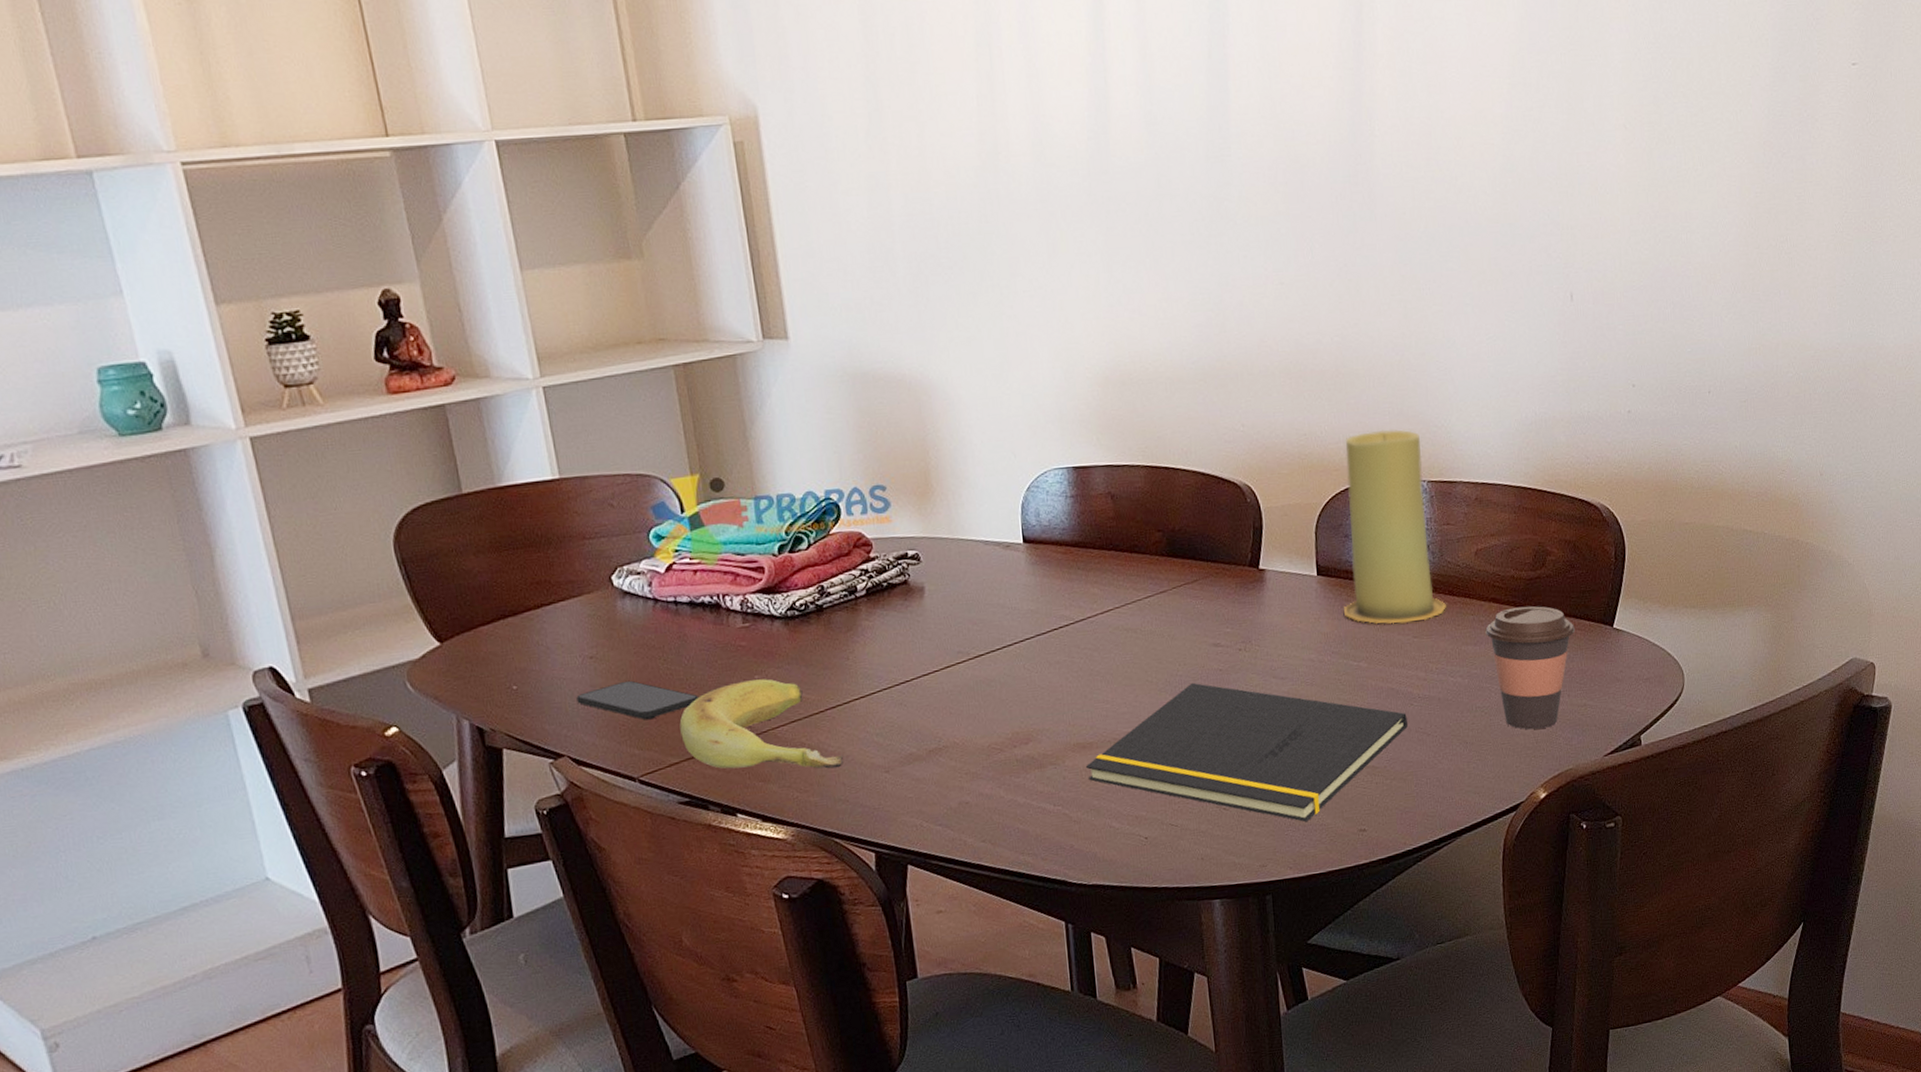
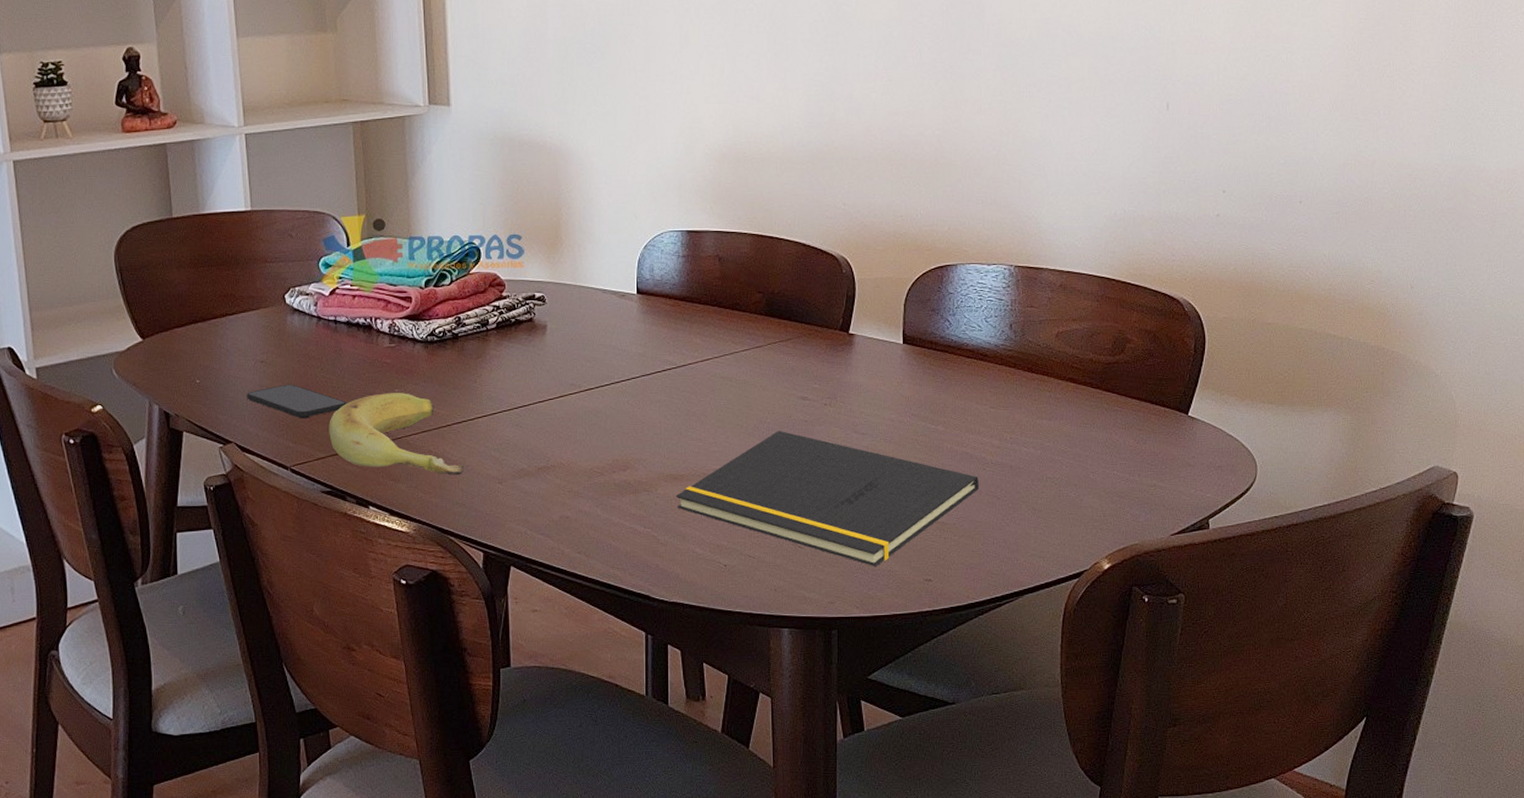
candle: present [1344,429,1446,624] -> none [926,216,1024,394]
coffee cup: present [1485,606,1576,730] -> none [1061,388,1150,503]

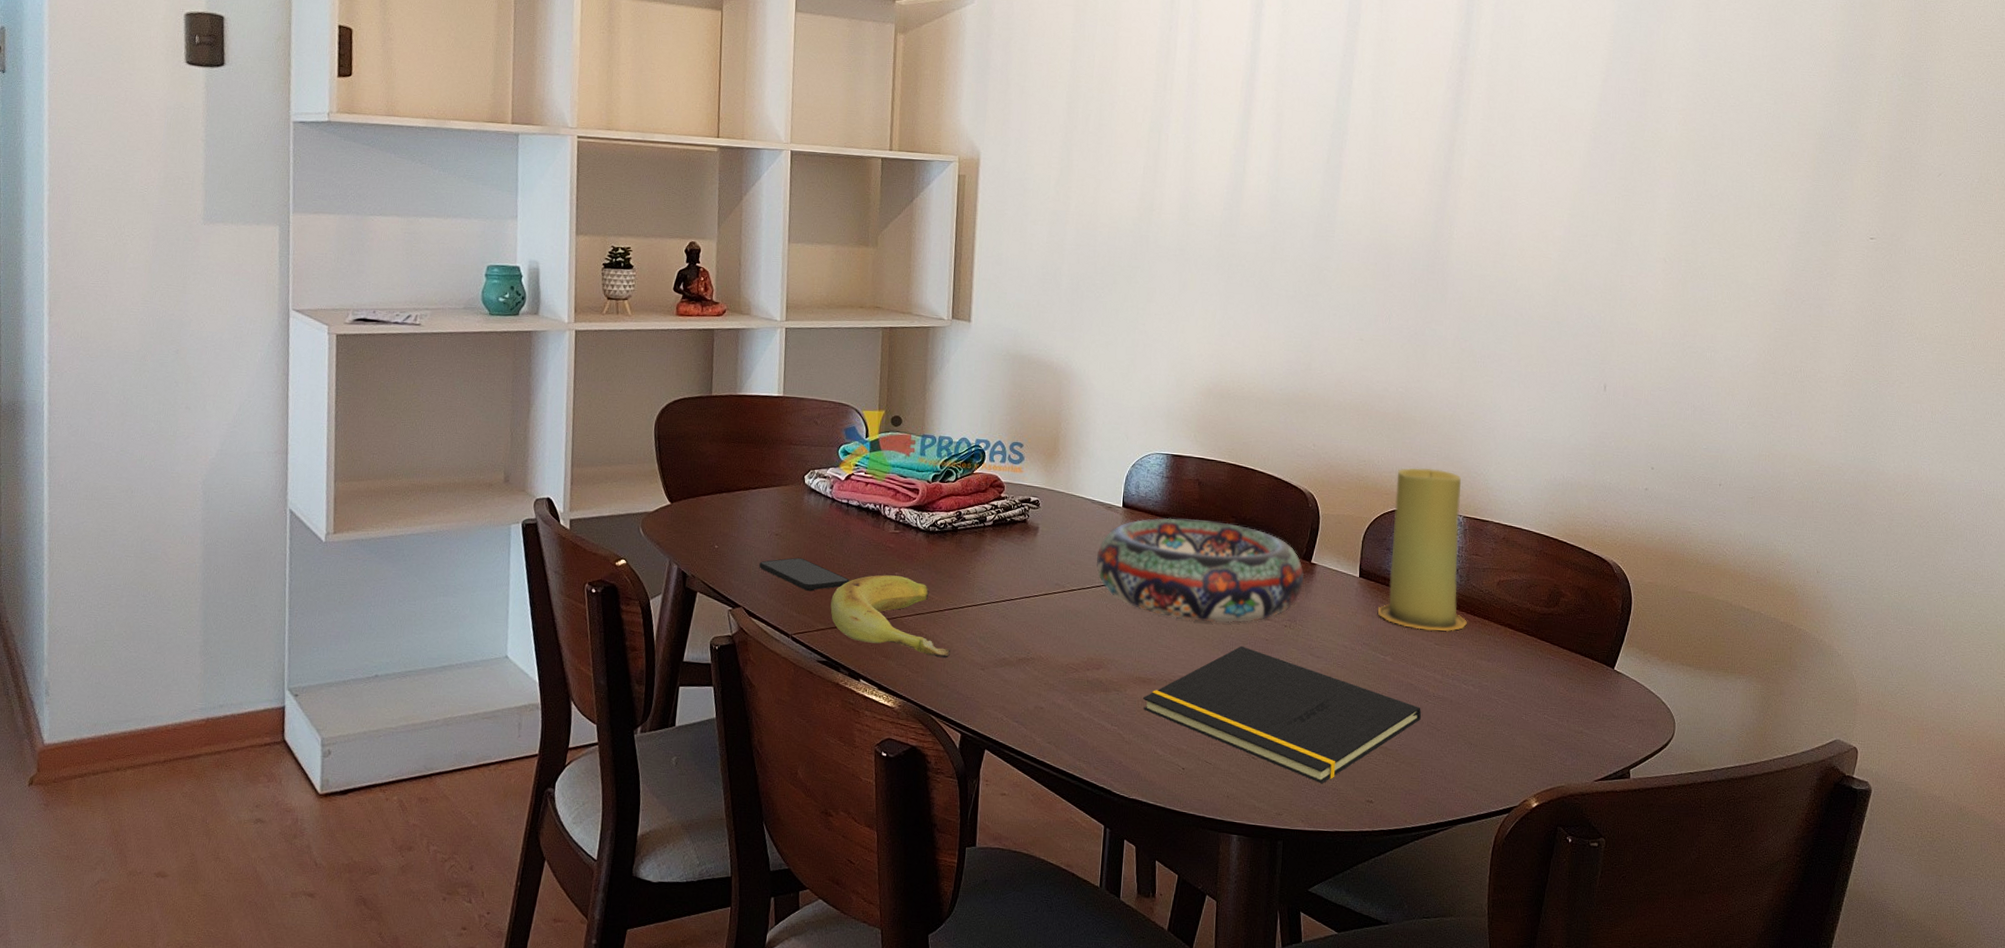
decorative bowl: none [614,299,843,409] -> present [1096,517,1304,623]
candle: none [926,216,1024,394] -> present [1378,467,1467,632]

